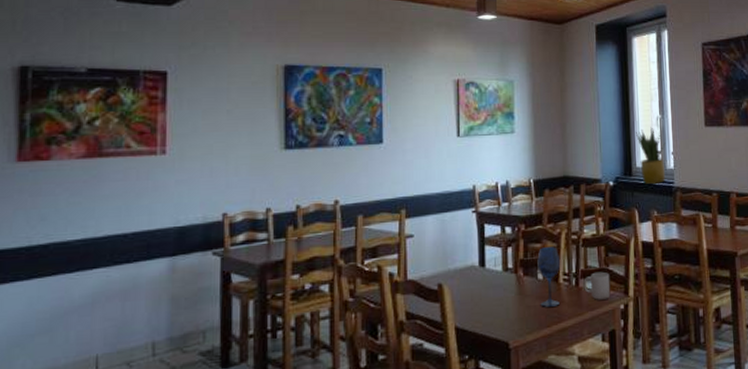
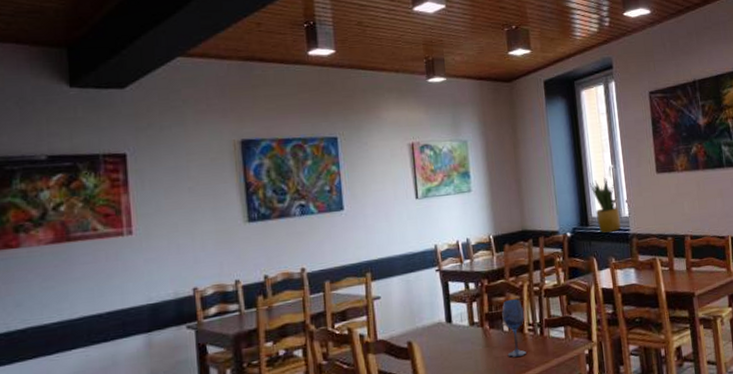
cup: present [583,271,611,300] -> none [548,319,575,347]

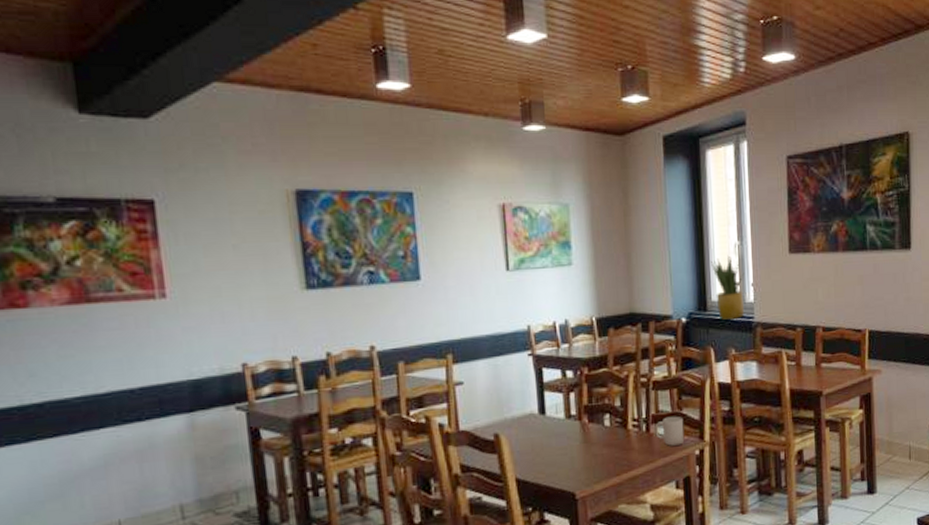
wineglass: present [502,299,526,358] -> none [603,390,629,456]
cup: none [548,319,575,347] -> present [655,416,685,446]

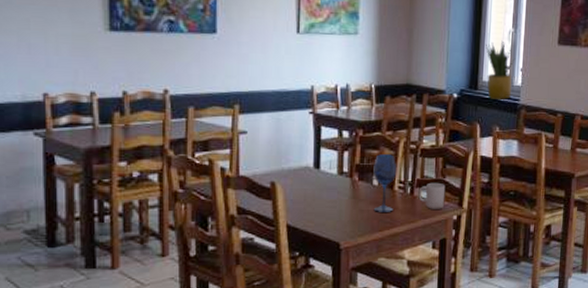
wineglass: none [603,390,629,456] -> present [373,154,396,213]

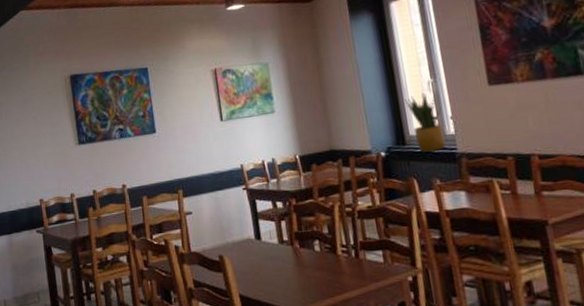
wineglass: present [373,154,396,213] -> none [312,219,341,279]
cup: present [418,182,446,209] -> none [364,243,396,272]

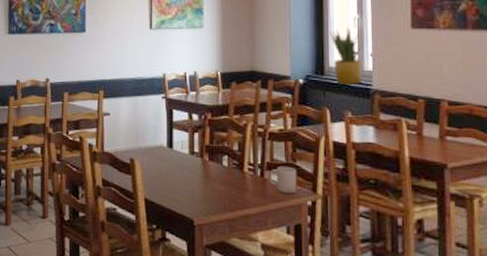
cup: none [364,243,396,272] -> present [269,166,297,194]

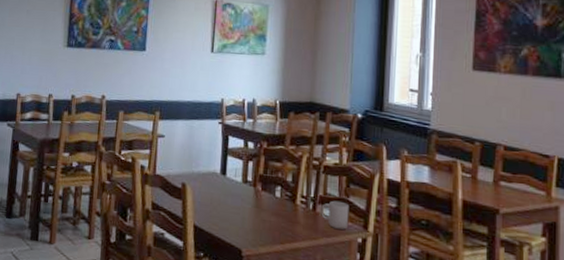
planter: present [330,27,363,85] -> none [391,64,424,123]

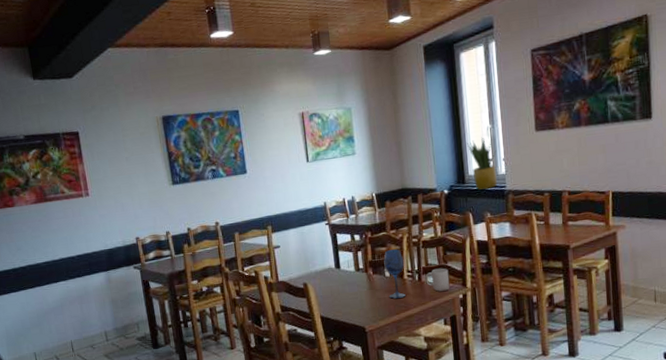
wineglass: none [275,167,299,226] -> present [384,249,406,299]
planter: none [391,64,424,123] -> present [467,137,498,190]

